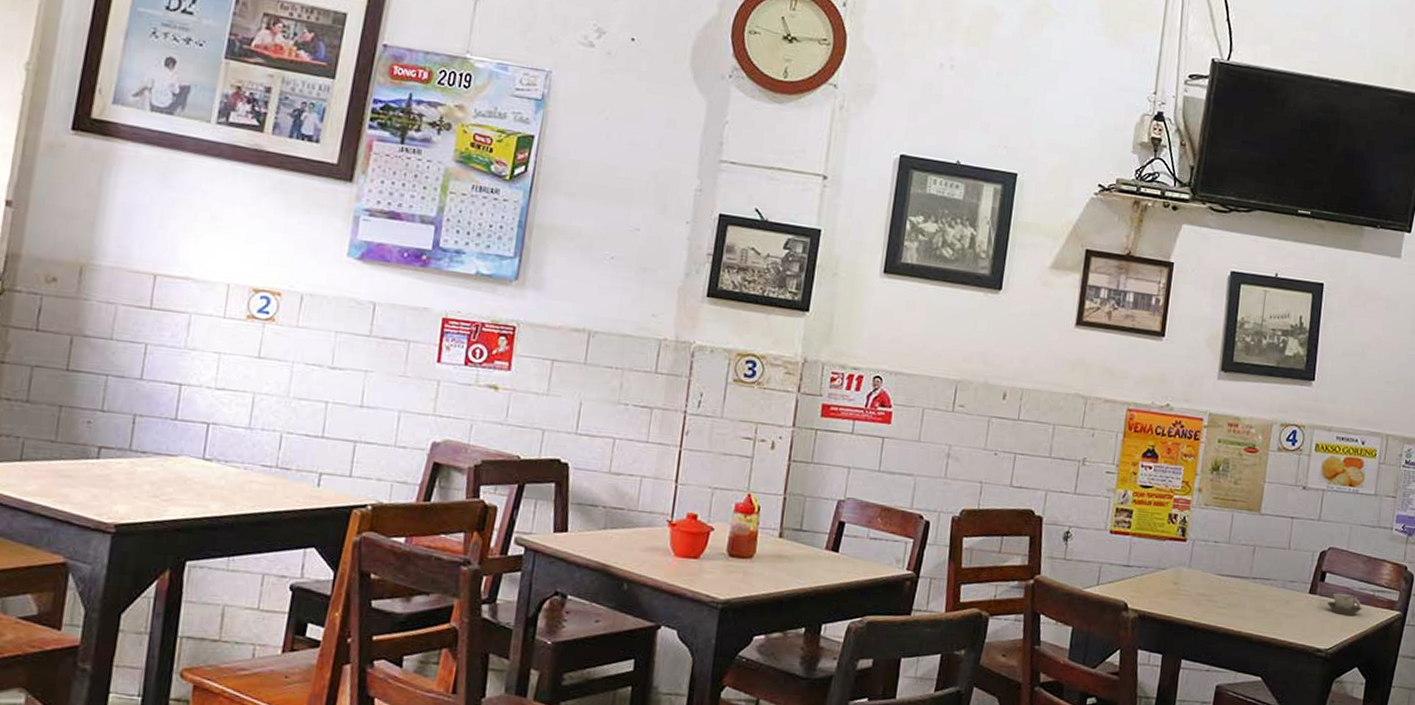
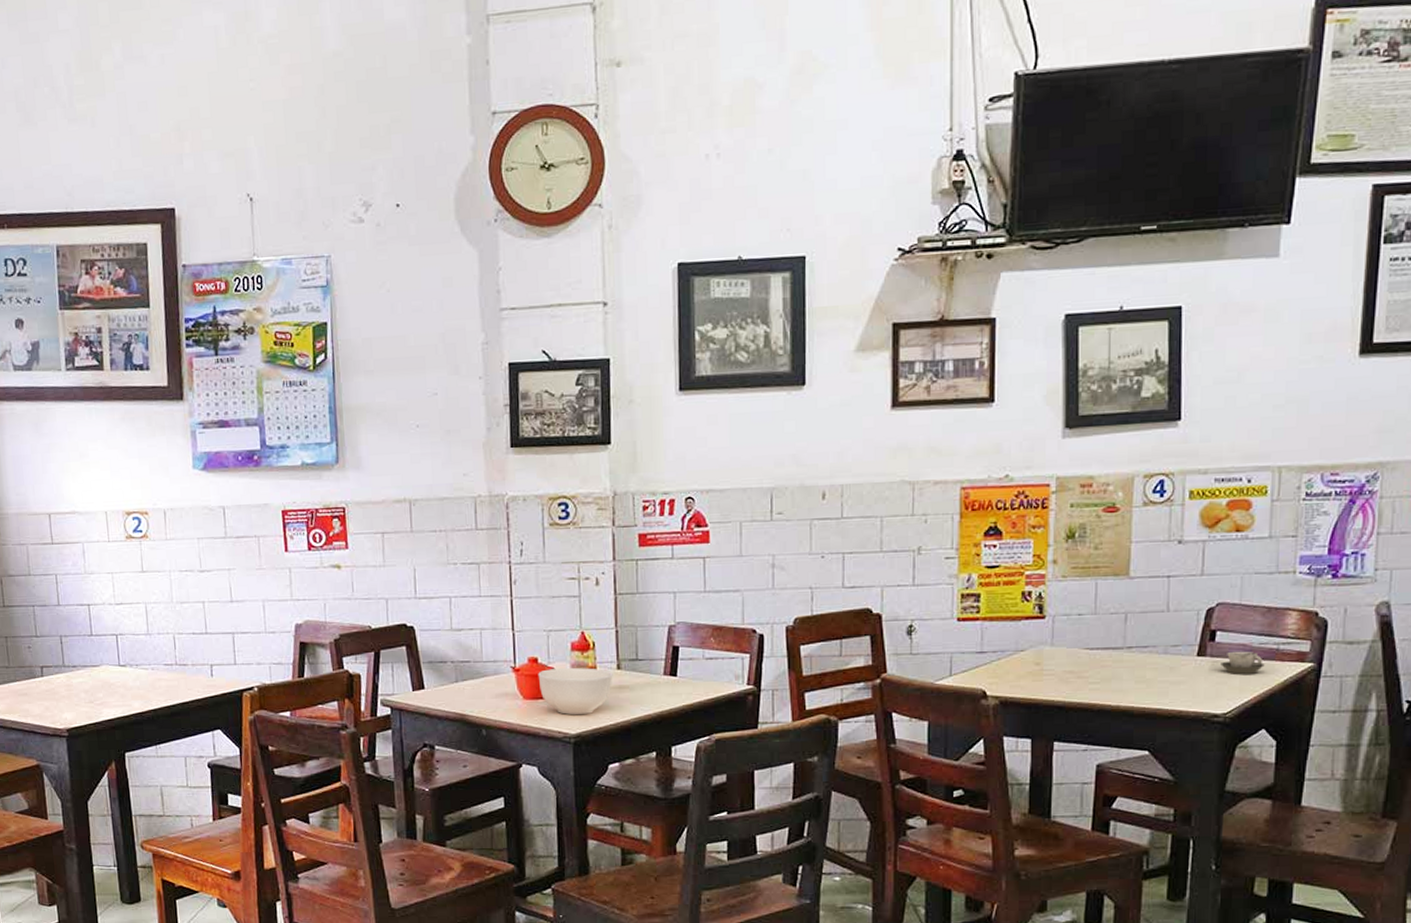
bowl: none [694,528,774,581] -> present [538,667,613,715]

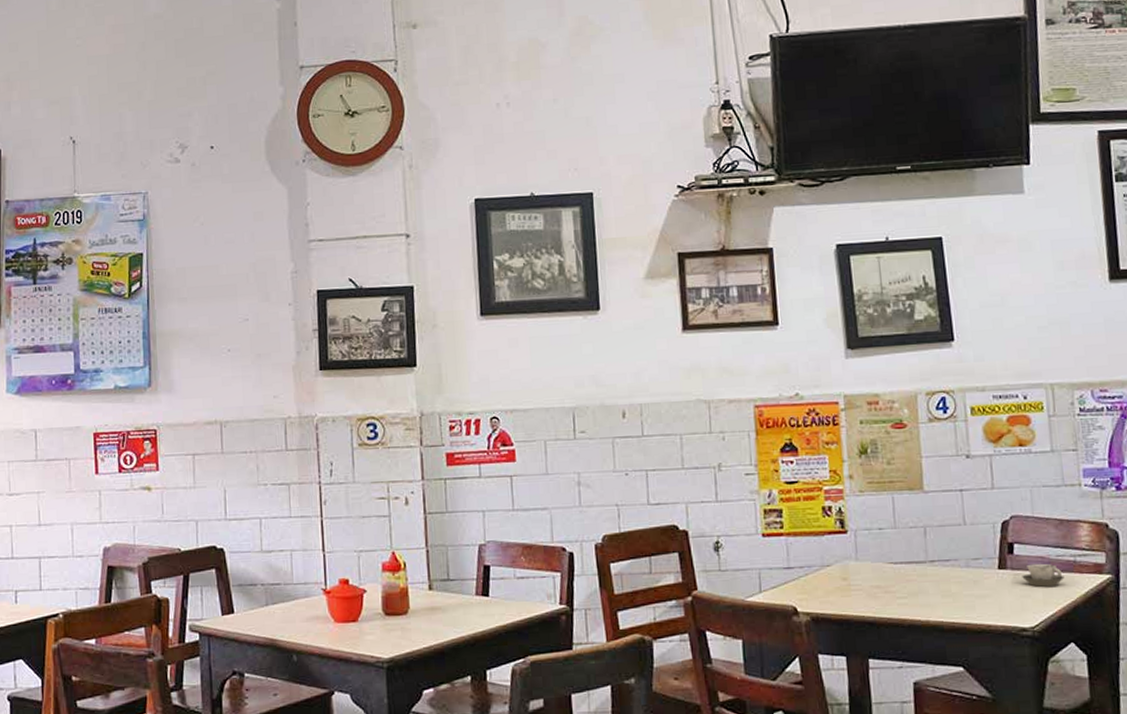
bowl: present [538,667,613,715] -> none [349,589,425,639]

